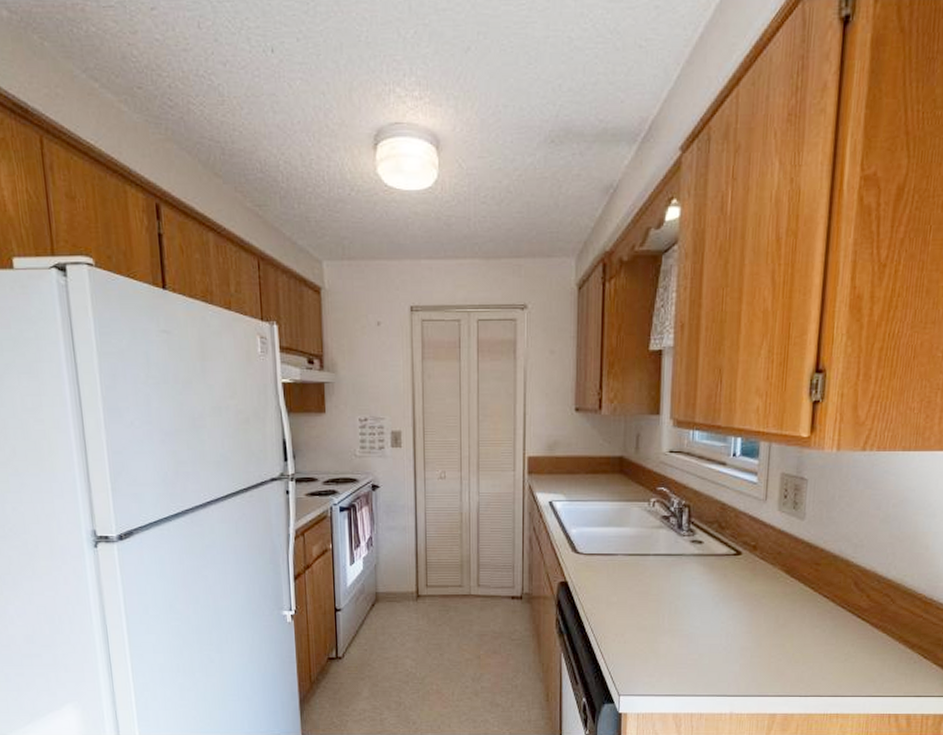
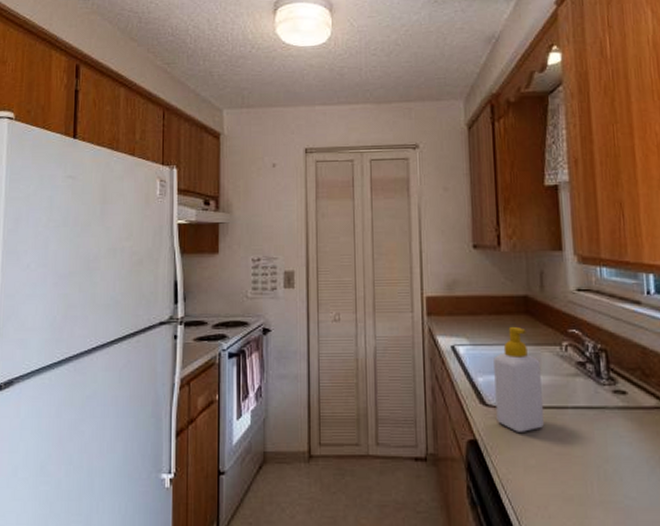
soap bottle: none [586,484,629,575] -> present [494,326,544,432]

